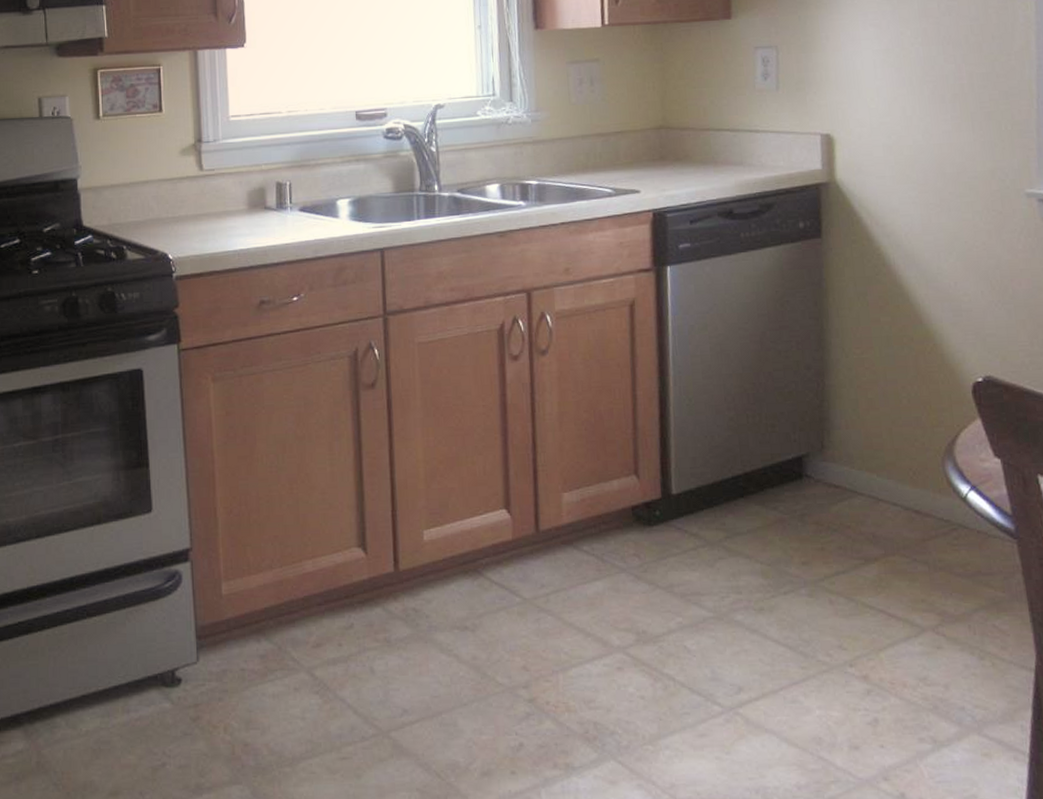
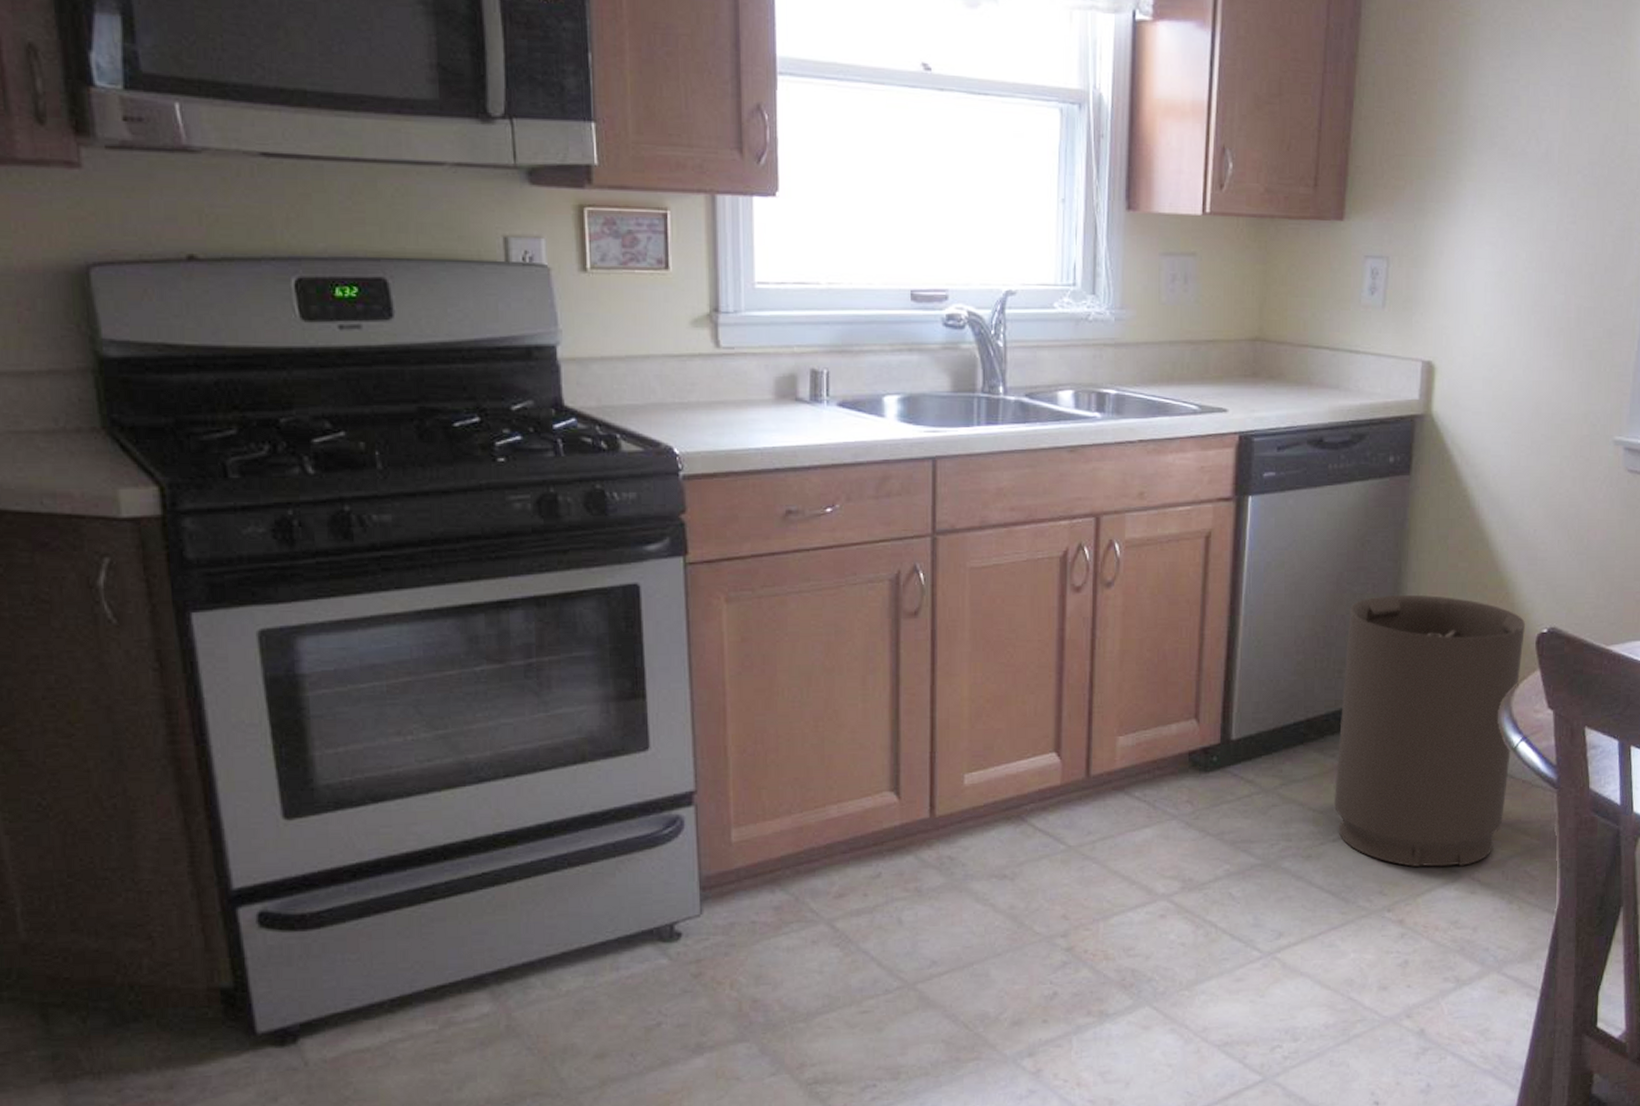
trash can: none [776,350,962,621] -> present [1334,594,1525,867]

